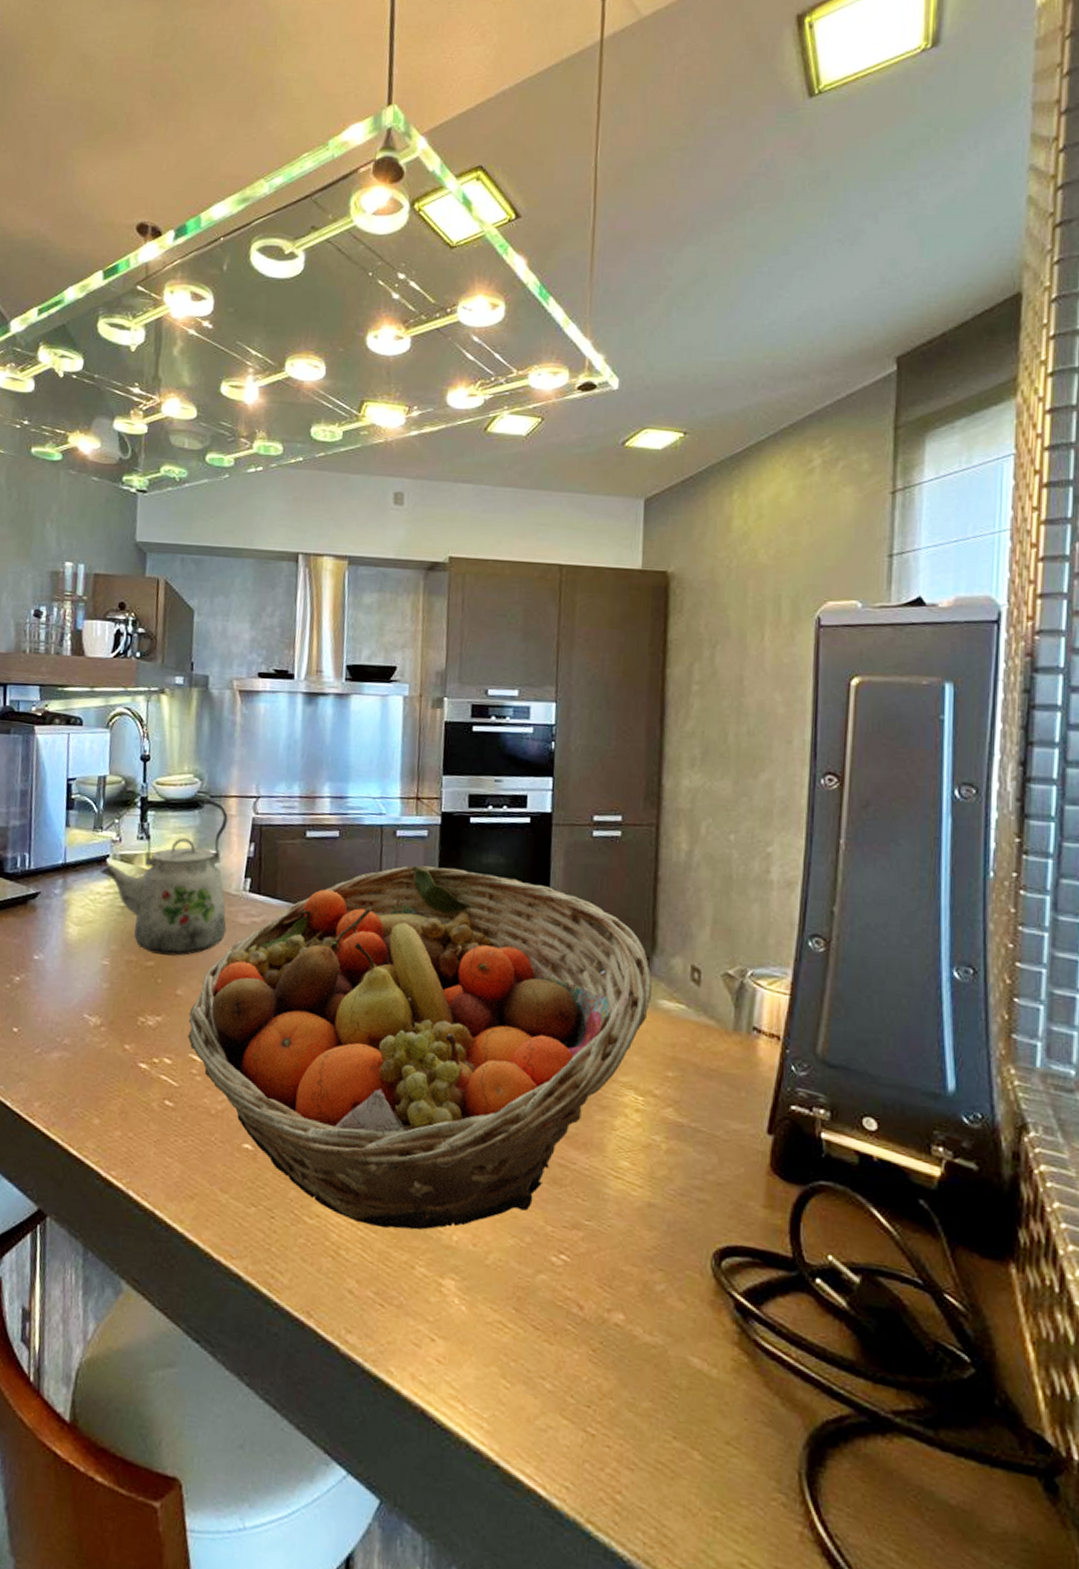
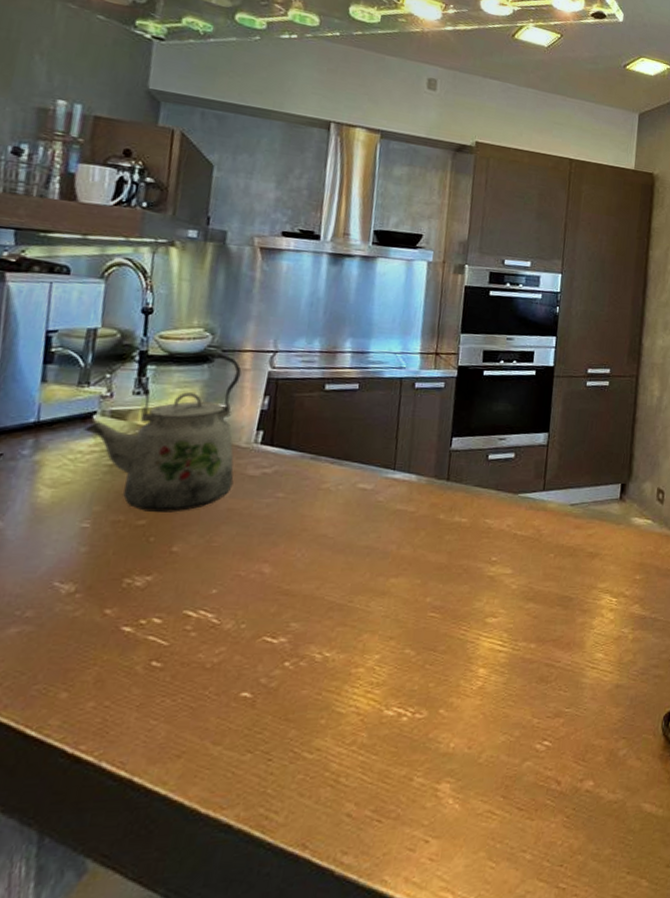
fruit basket: present [188,865,652,1230] -> none [183,413,628,749]

